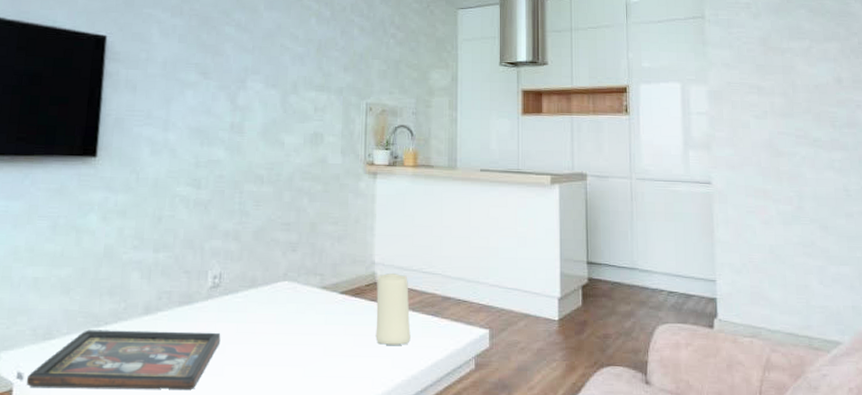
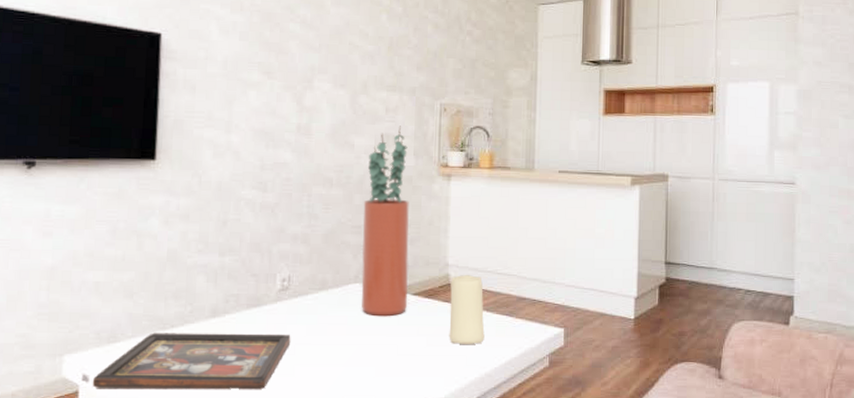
vase: none [290,124,337,315] -> present [361,126,409,316]

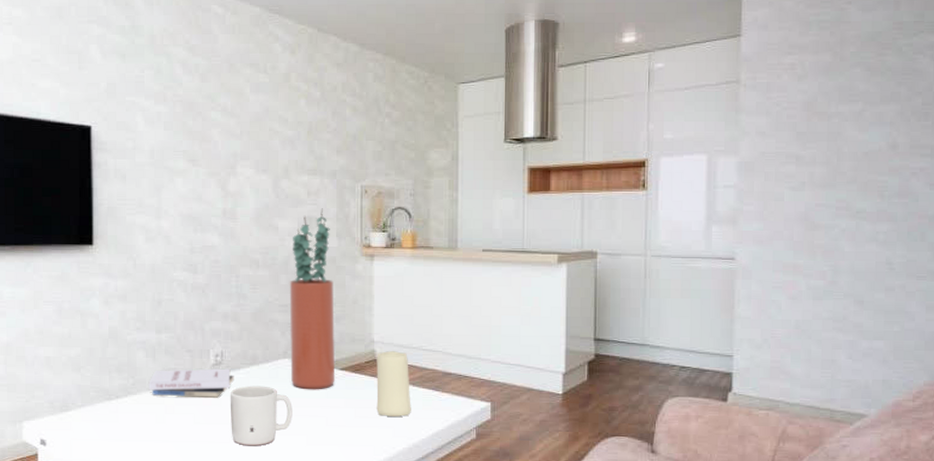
decorative tray: present [92,332,291,389] -> none [49,402,226,455]
books: none [207,294,301,326] -> present [148,368,234,398]
mug: none [295,312,362,379] -> present [230,385,292,446]

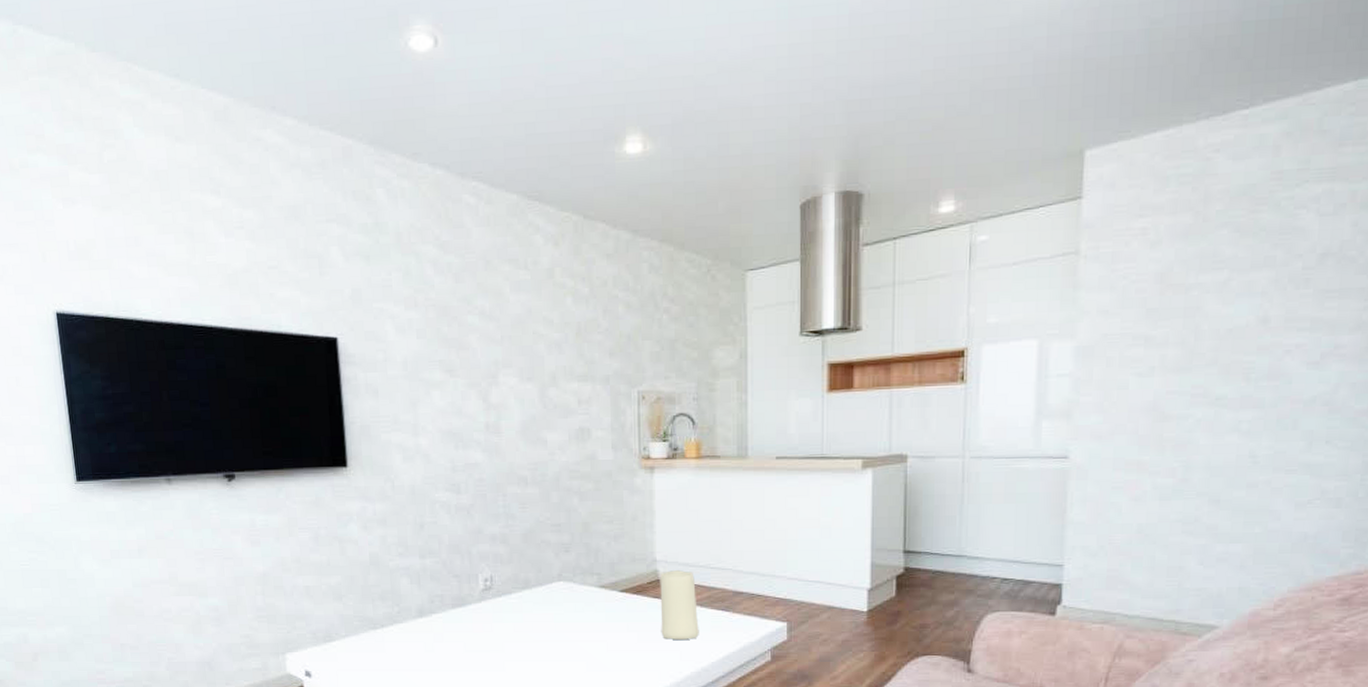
books: present [148,368,234,398] -> none [414,593,506,624]
mug: present [230,385,292,446] -> none [501,610,570,674]
vase: present [289,208,336,389] -> none [561,418,616,613]

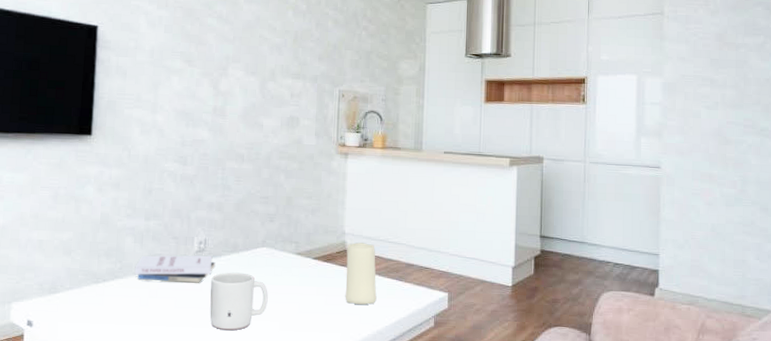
books: none [414,593,506,624] -> present [134,255,216,283]
mug: none [501,610,570,674] -> present [210,272,268,331]

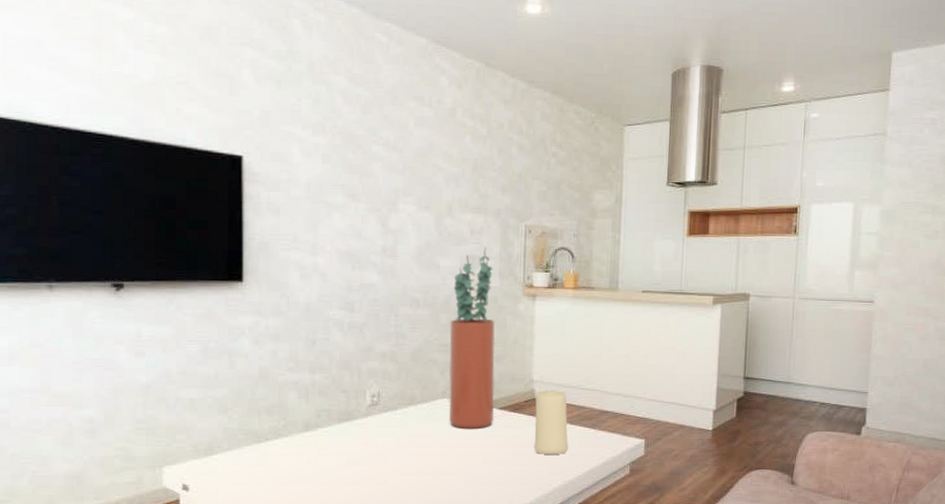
books: present [134,255,216,283] -> none [301,409,391,439]
mug: present [210,272,268,331] -> none [386,426,450,487]
vase: none [268,109,311,277] -> present [448,247,495,428]

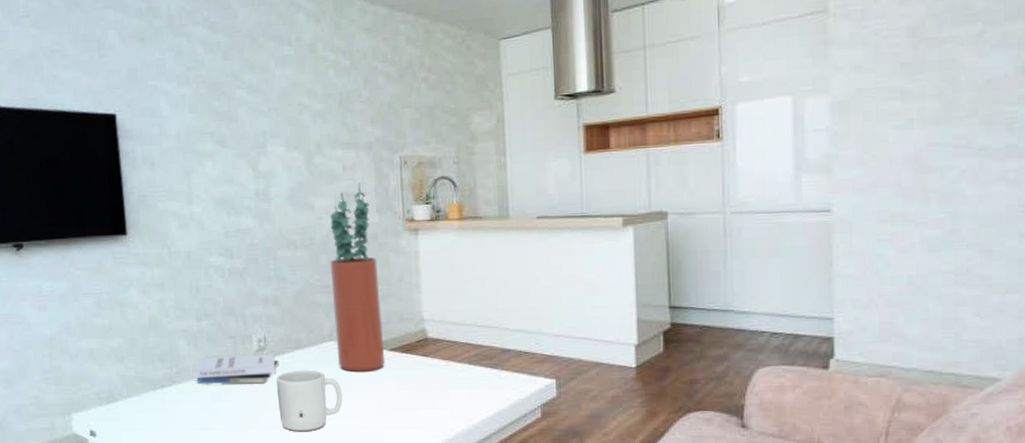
books: none [301,409,391,439] -> present [192,354,280,384]
mug: none [386,426,450,487] -> present [275,370,343,432]
candle: present [534,390,568,455] -> none [428,329,469,398]

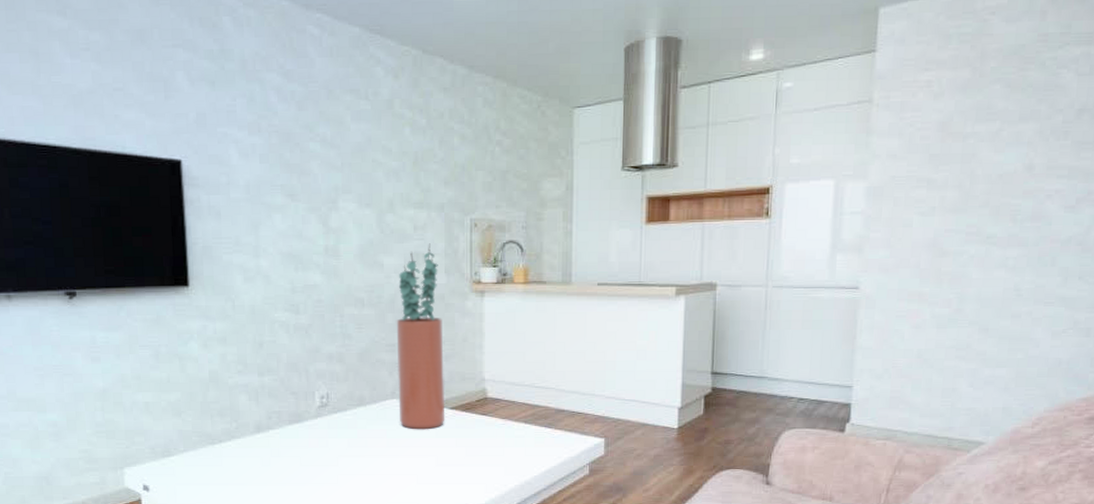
books: present [192,354,280,384] -> none [252,410,341,440]
mug: present [275,370,343,432] -> none [336,427,402,487]

